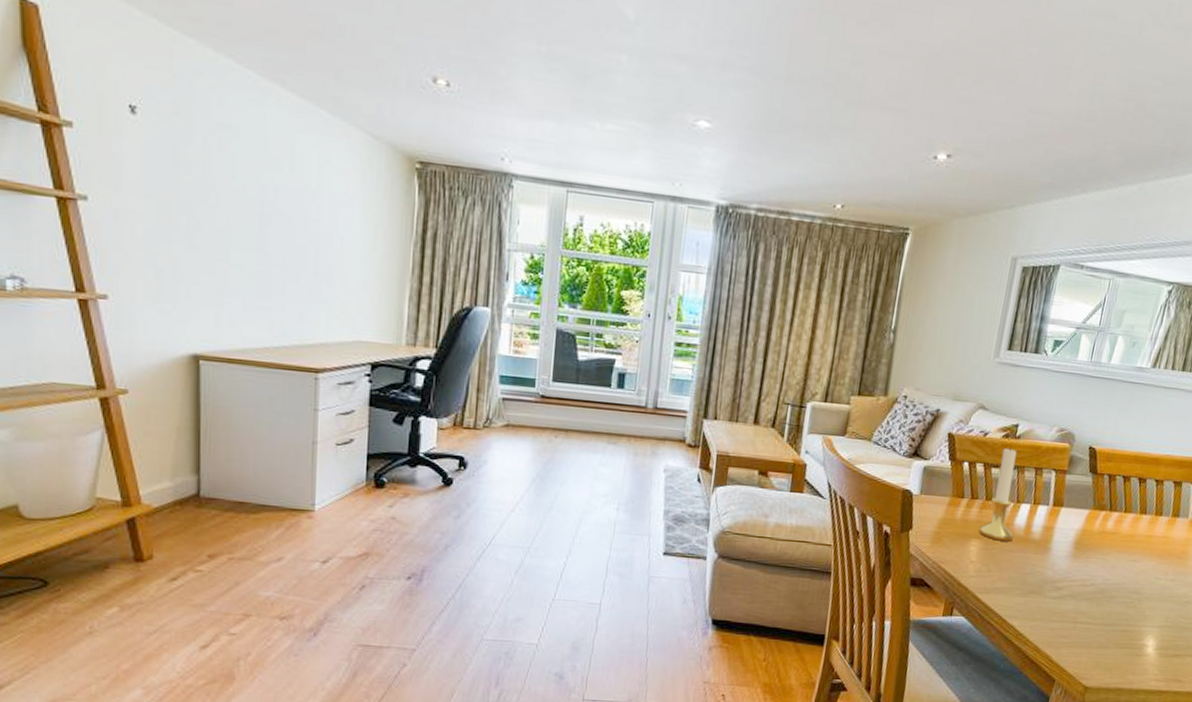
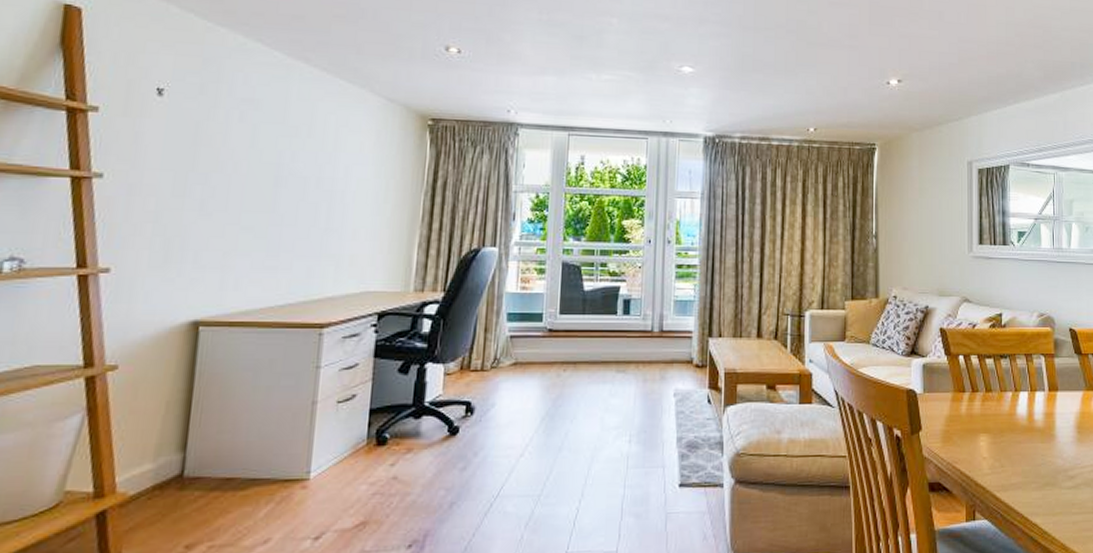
candle holder: present [978,447,1018,542] -> none [984,336,1020,433]

